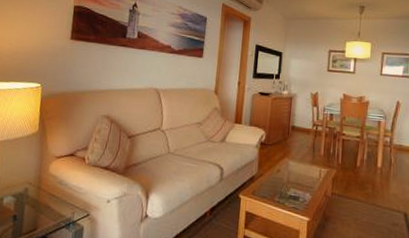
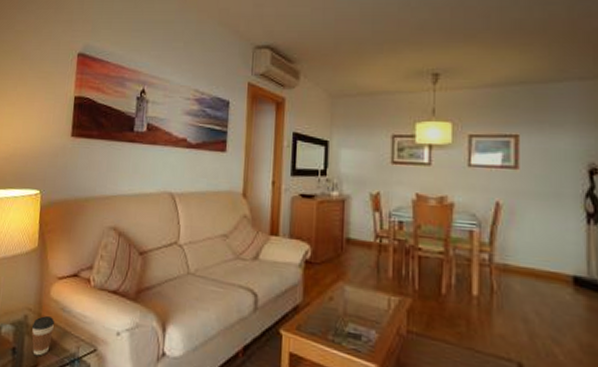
coffee cup: none [31,188,53,222] -> present [31,316,55,356]

